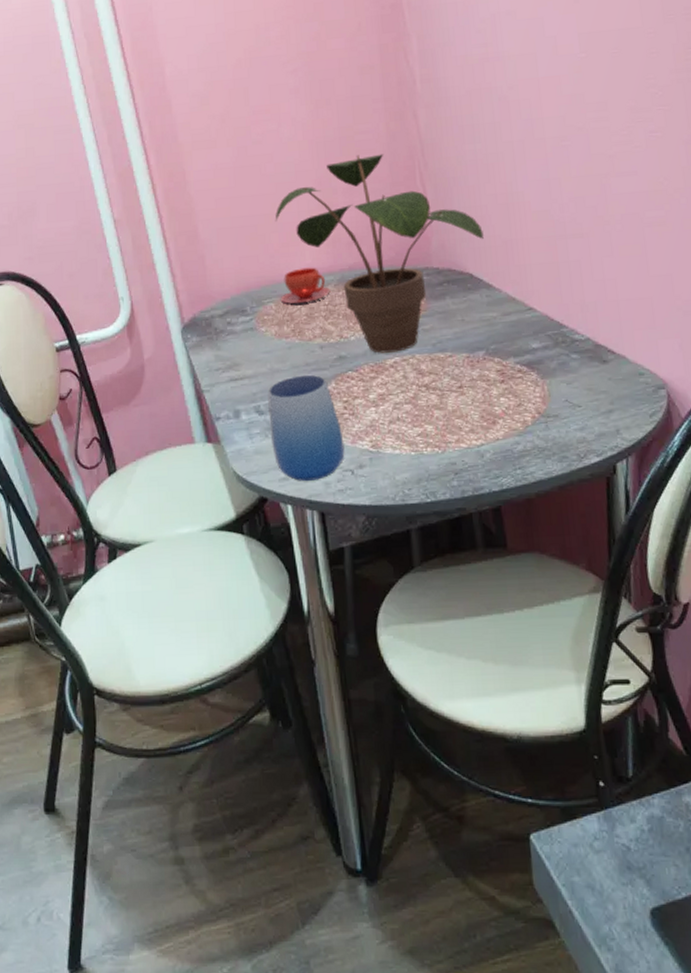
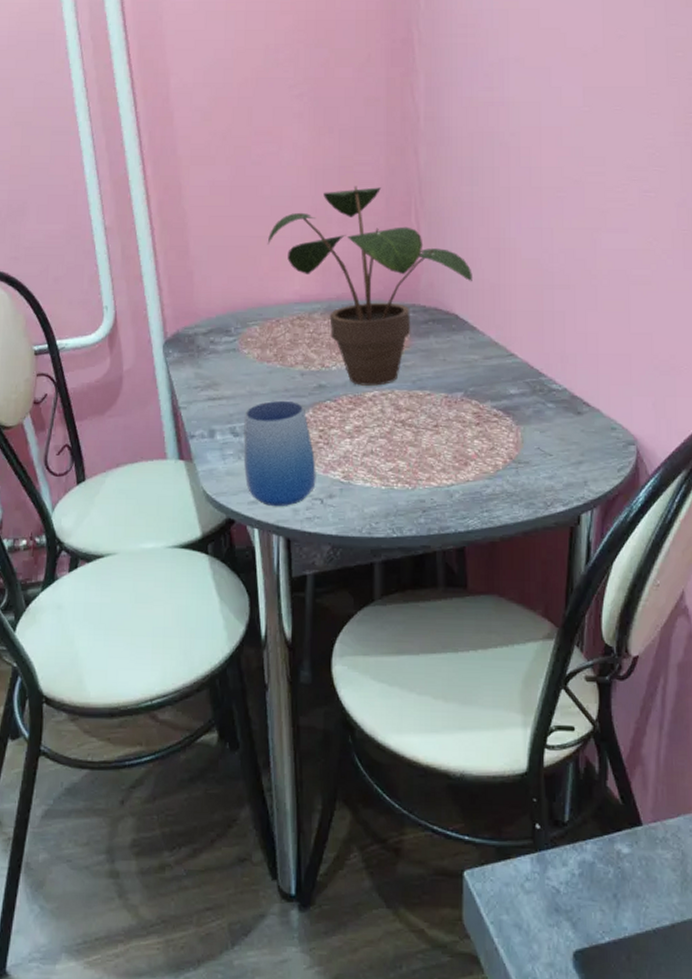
teacup: present [281,267,331,305] -> none [266,293,316,329]

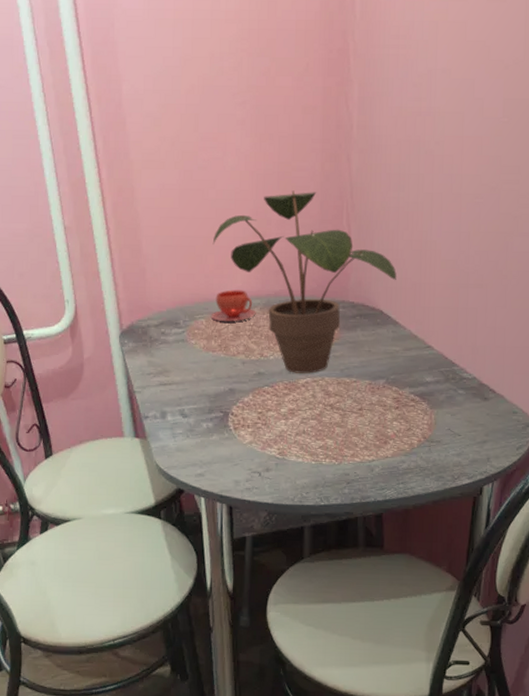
cup: present [243,400,316,507] -> none [191,386,255,479]
teacup: none [266,293,316,329] -> present [212,290,256,322]

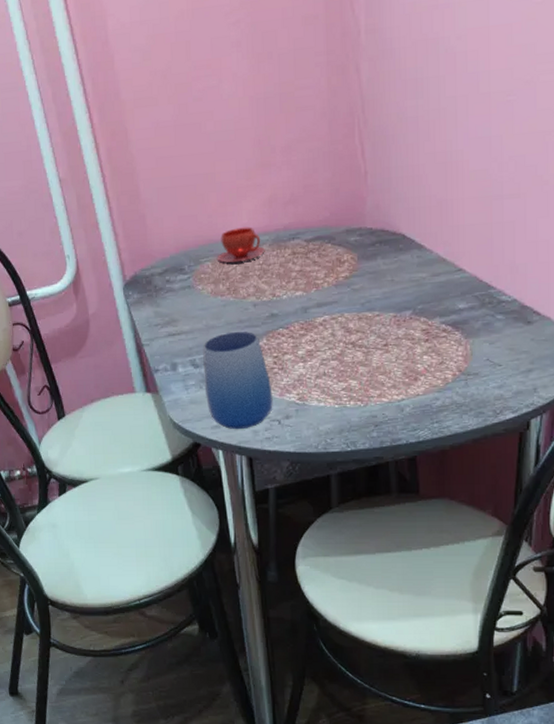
cup: none [191,386,255,479] -> present [203,331,273,430]
potted plant: present [212,190,397,374] -> none [213,111,419,312]

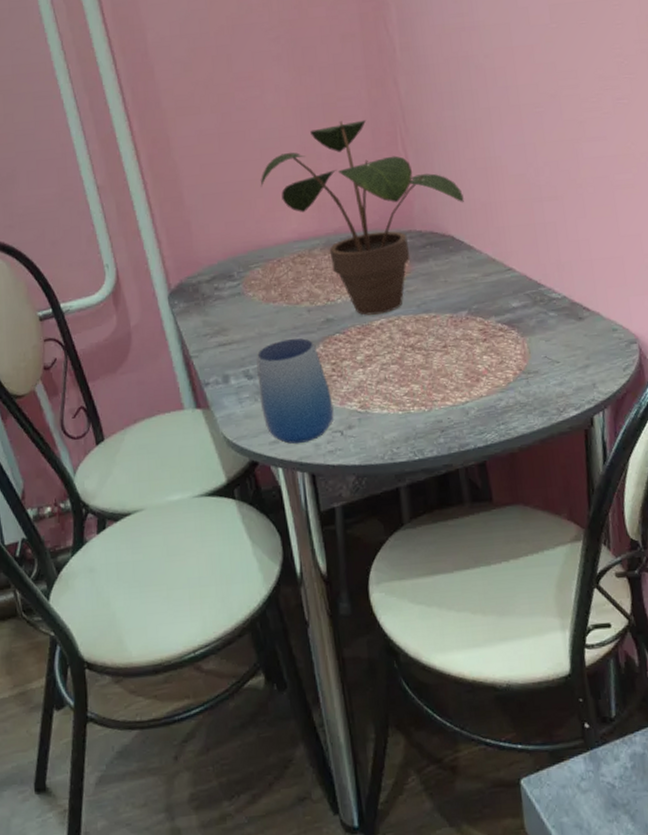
potted plant: none [213,111,419,312] -> present [260,120,464,315]
teacup: present [218,227,265,264] -> none [268,231,317,269]

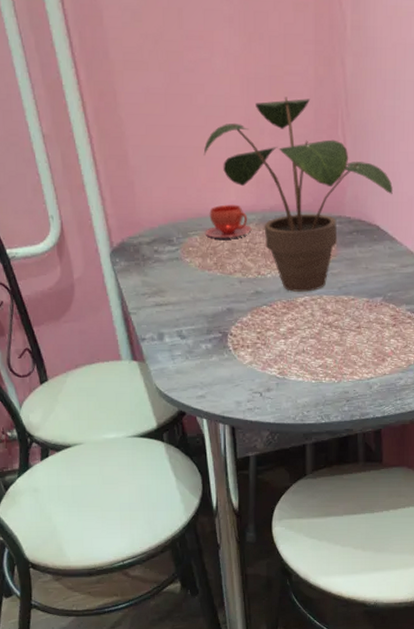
cup: present [256,338,334,444] -> none [190,305,255,400]
teacup: none [268,231,317,269] -> present [206,204,252,239]

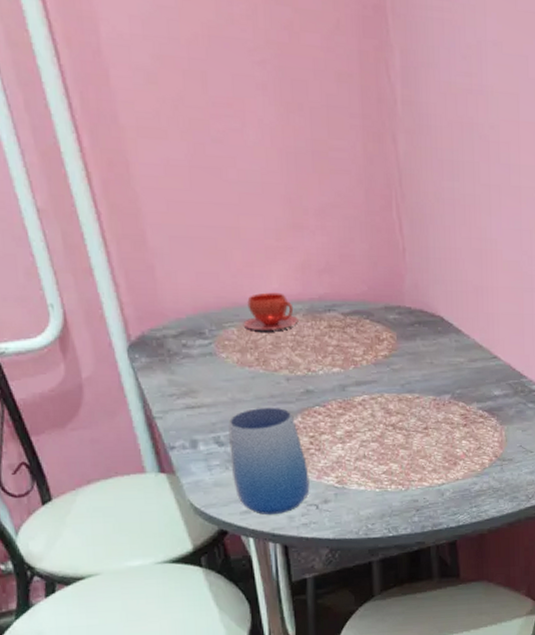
cup: none [190,305,255,400] -> present [228,407,310,516]
potted plant: present [203,97,393,292] -> none [237,174,456,390]

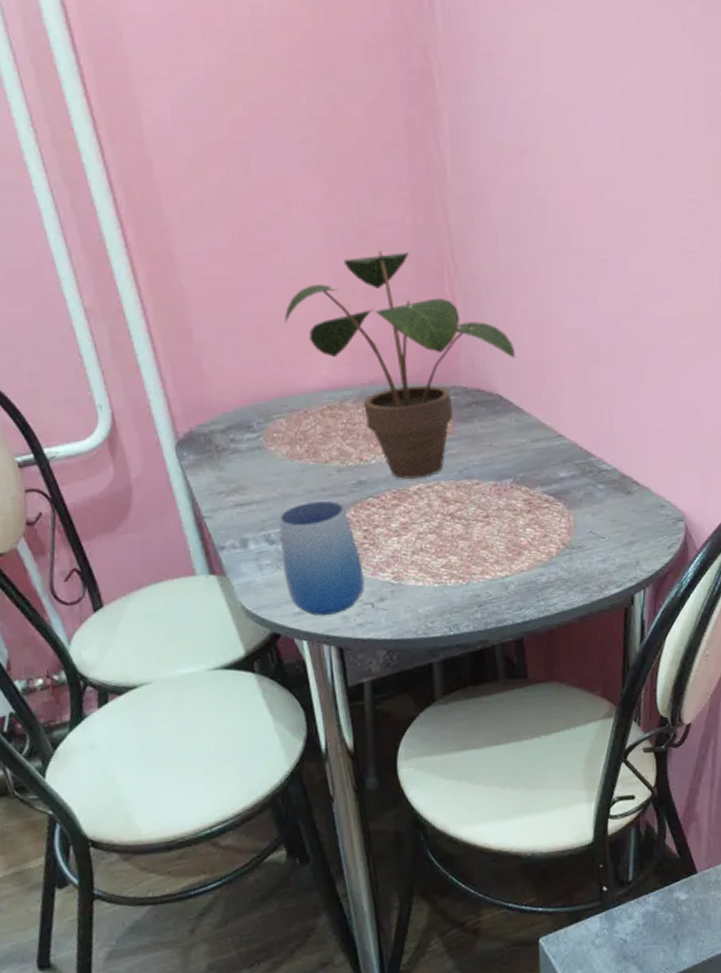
potted plant: none [237,174,456,390] -> present [284,251,515,479]
teacup: present [244,292,299,332] -> none [293,379,349,422]

